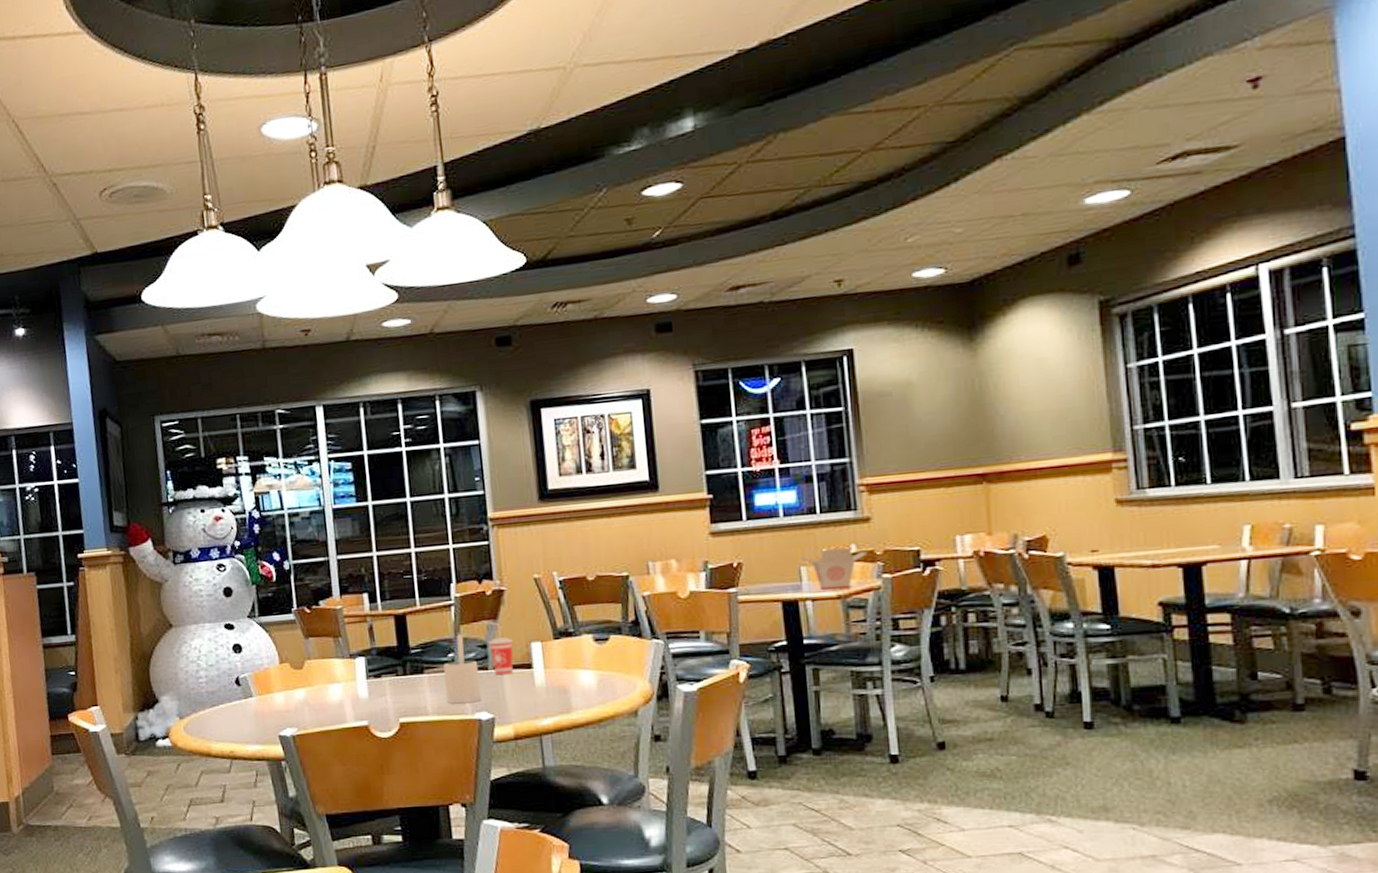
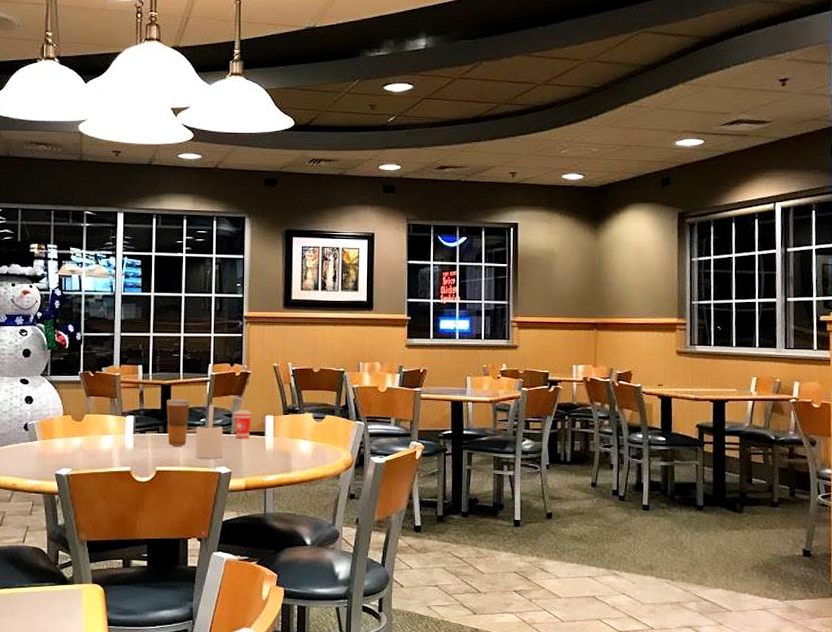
beverage cup: none [403,630,434,692] -> present [166,399,189,447]
takeout container: present [798,547,867,591] -> none [466,366,513,396]

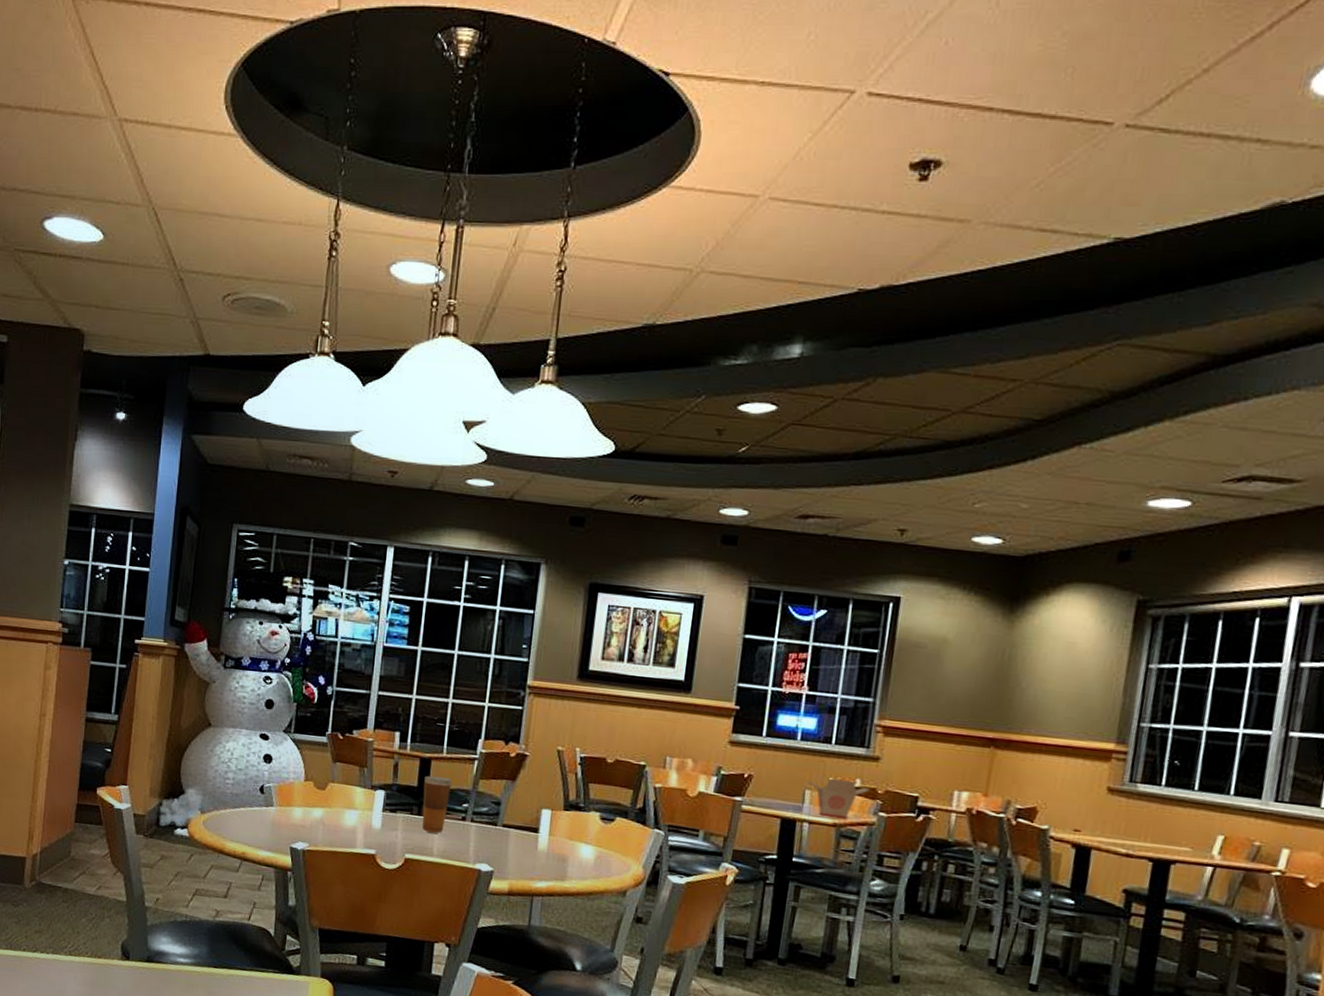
straw: present [196,404,223,459] -> none [453,787,489,854]
beverage cup: present [229,395,252,439] -> none [500,779,526,835]
takeout container: none [466,366,513,396] -> present [805,778,869,819]

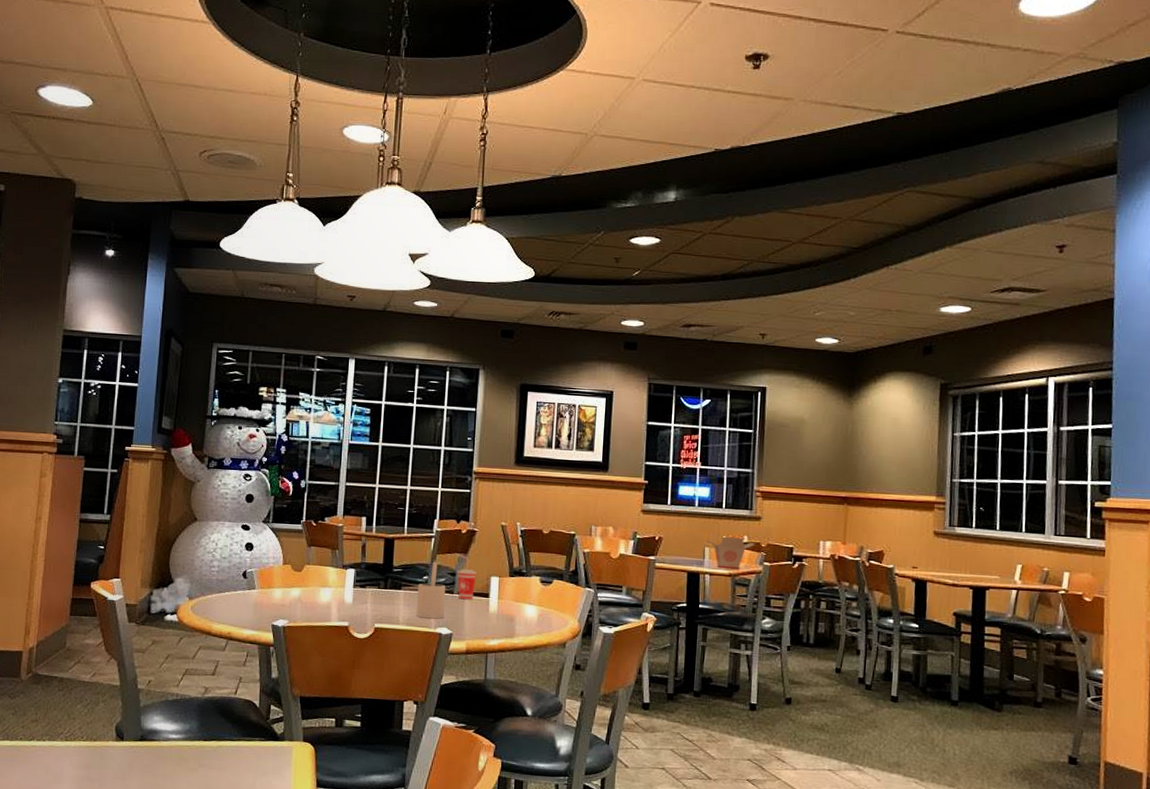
beverage cup: present [422,775,452,834] -> none [388,553,413,605]
straw: none [453,787,489,854] -> present [416,561,446,619]
beverage cup: none [500,779,526,835] -> present [454,553,477,600]

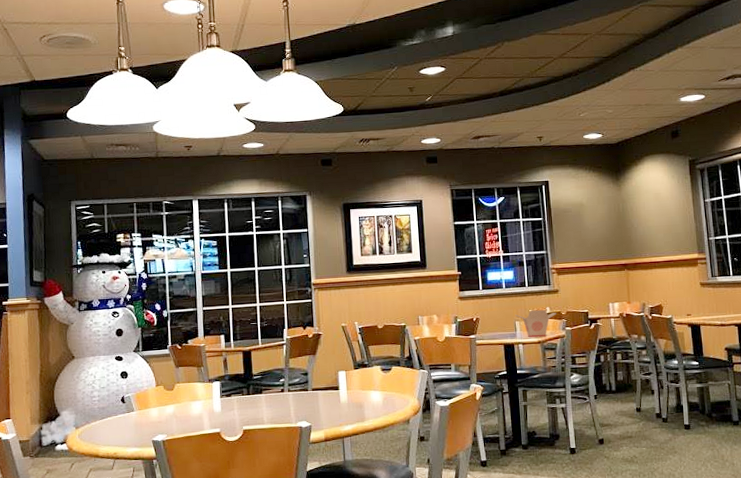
straw: present [416,561,446,619] -> none [276,365,303,416]
beverage cup: present [454,553,477,600] -> none [304,355,326,395]

